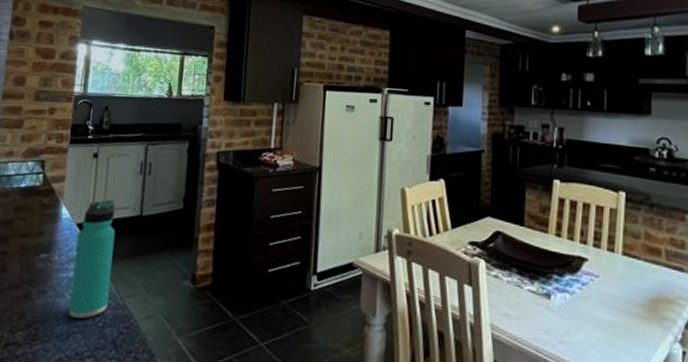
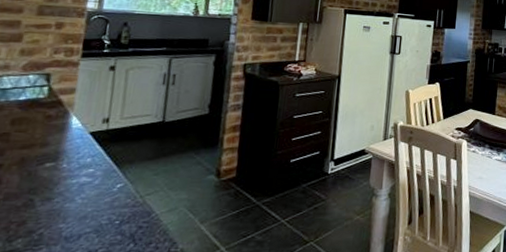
thermos bottle: present [69,200,116,319] -> none [80,109,136,219]

